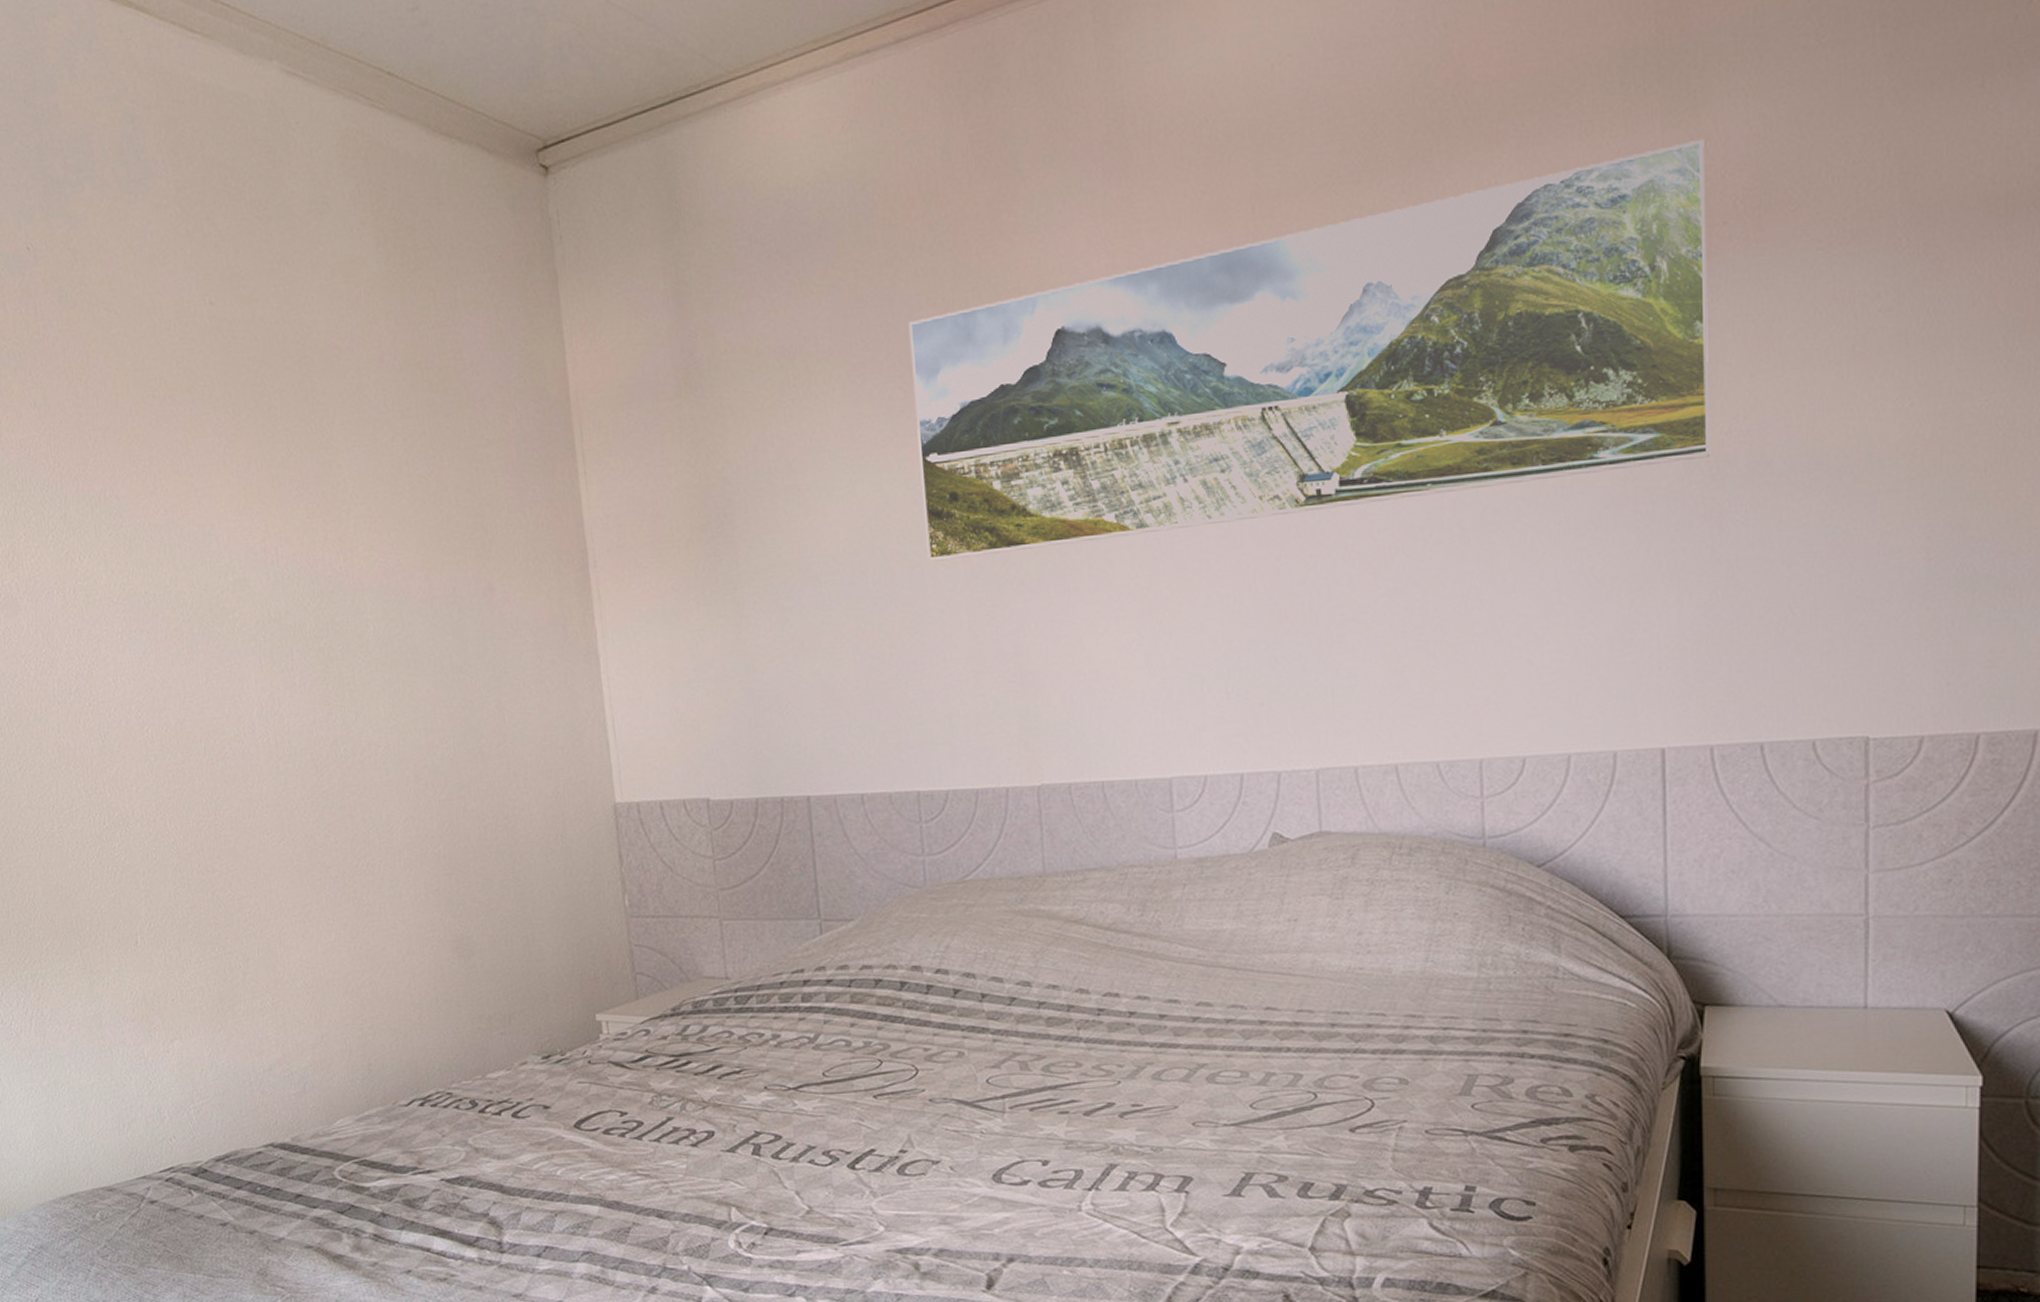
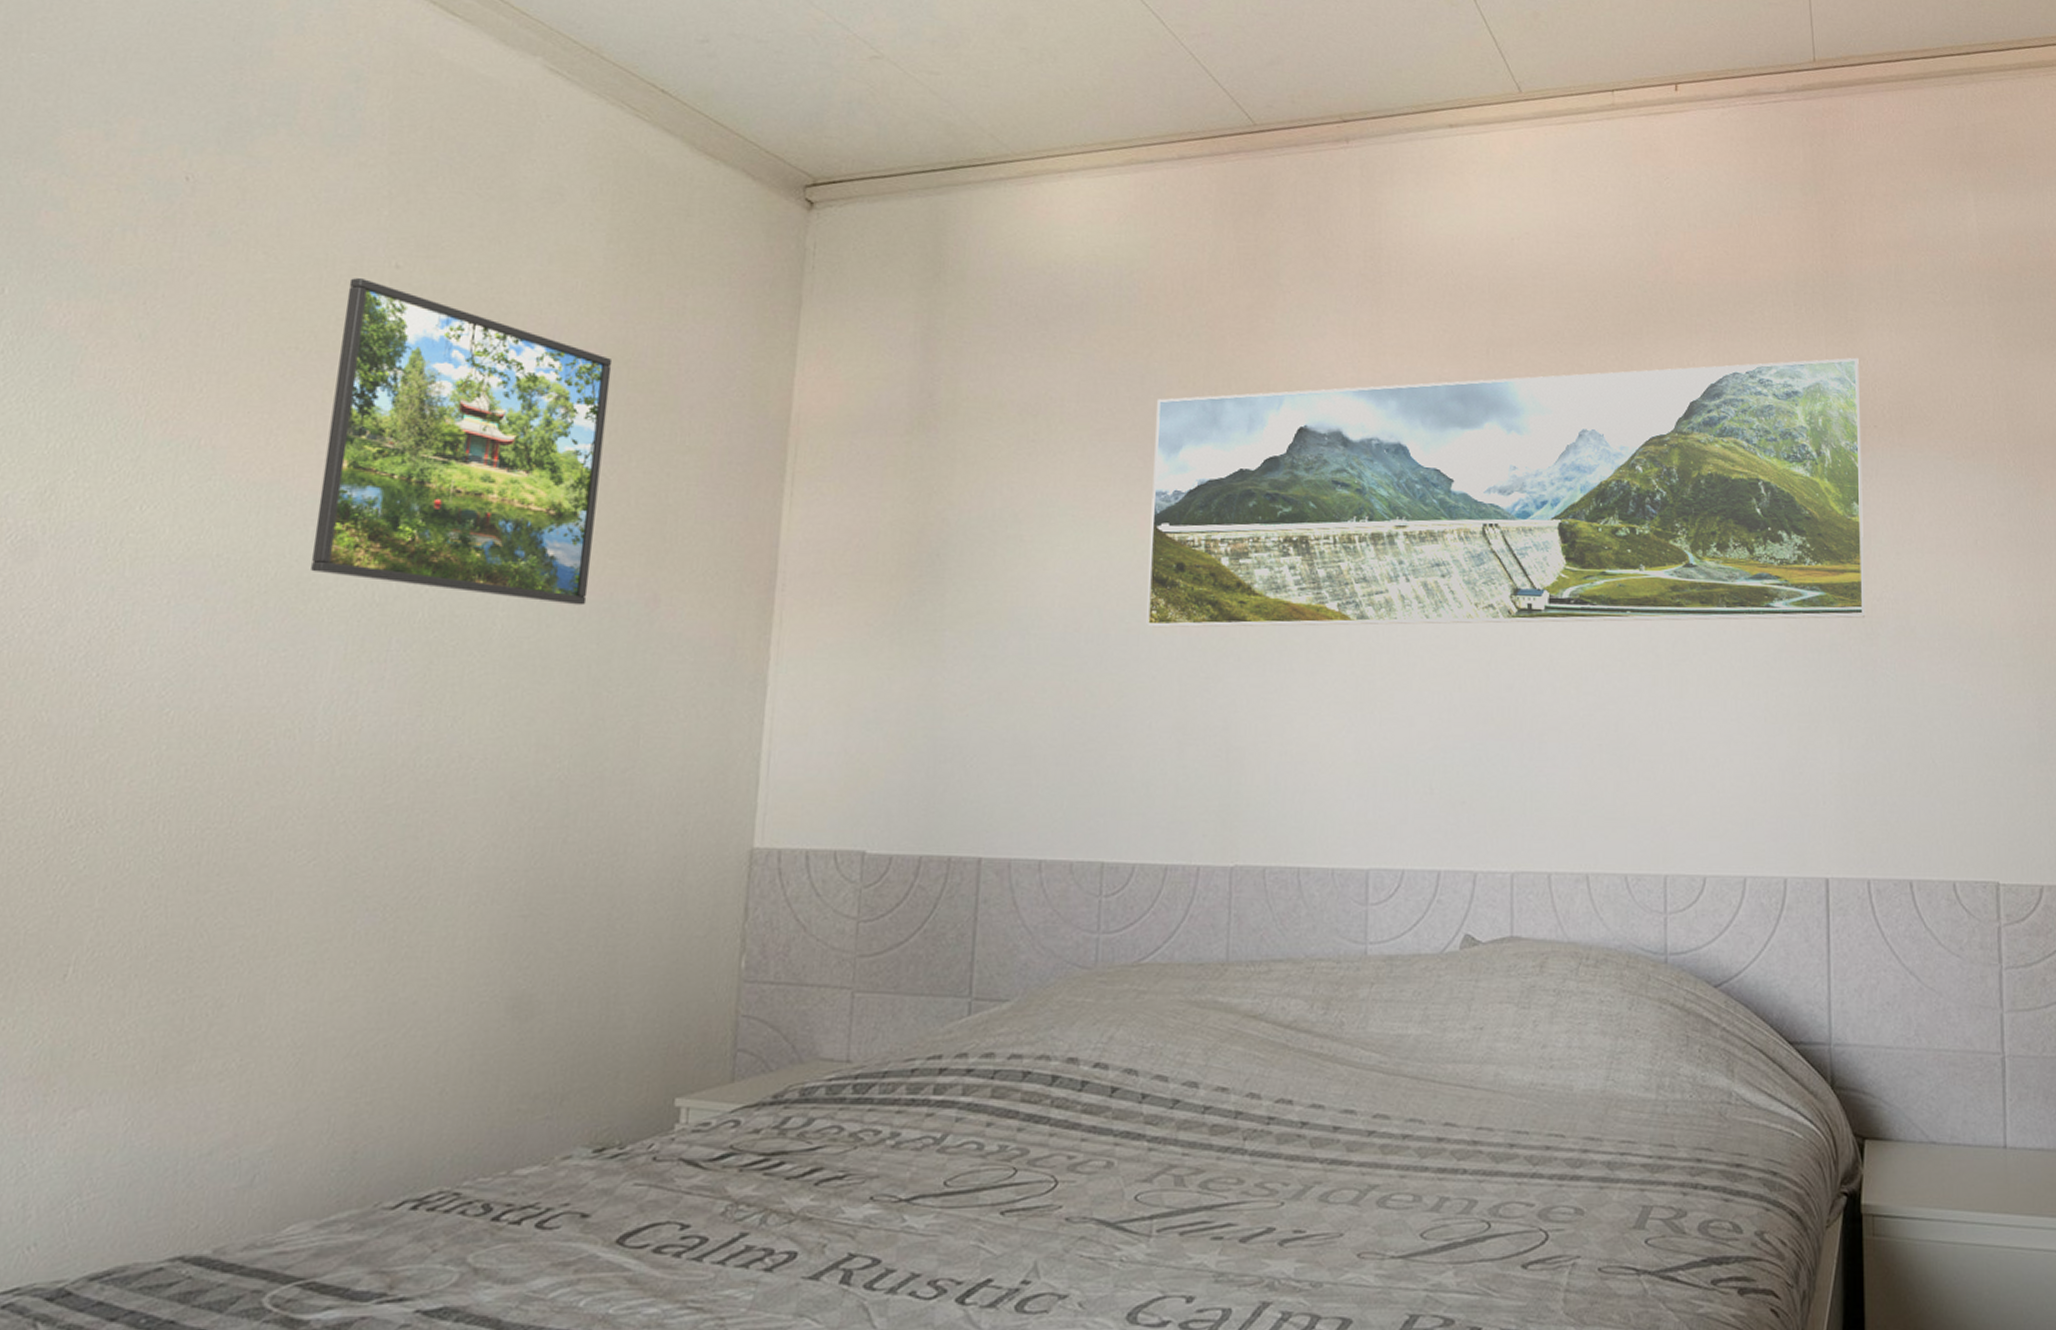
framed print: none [177,319,436,603] -> present [311,277,613,606]

